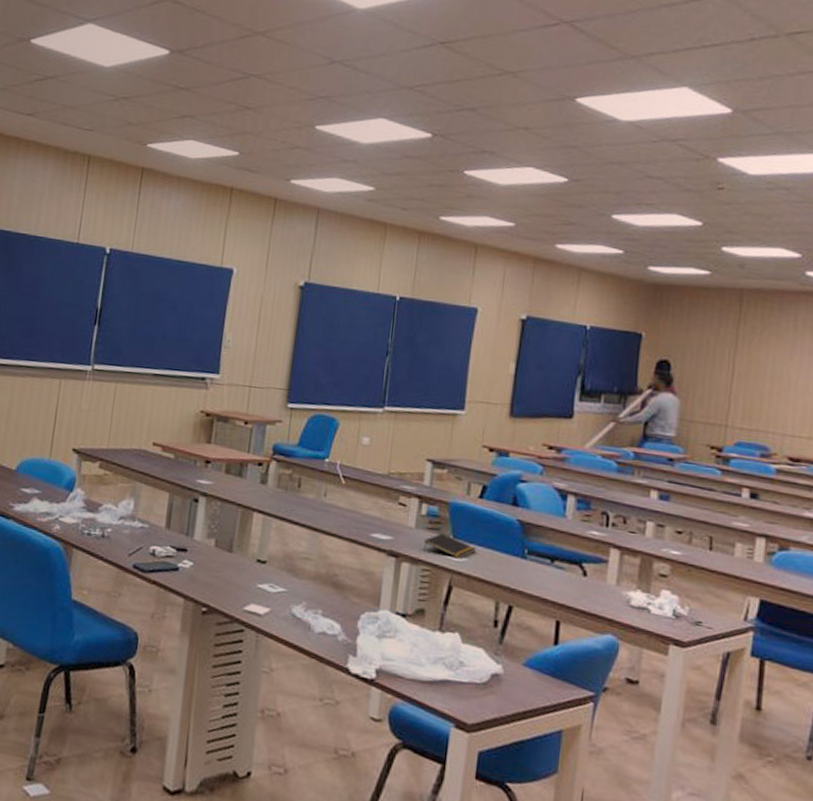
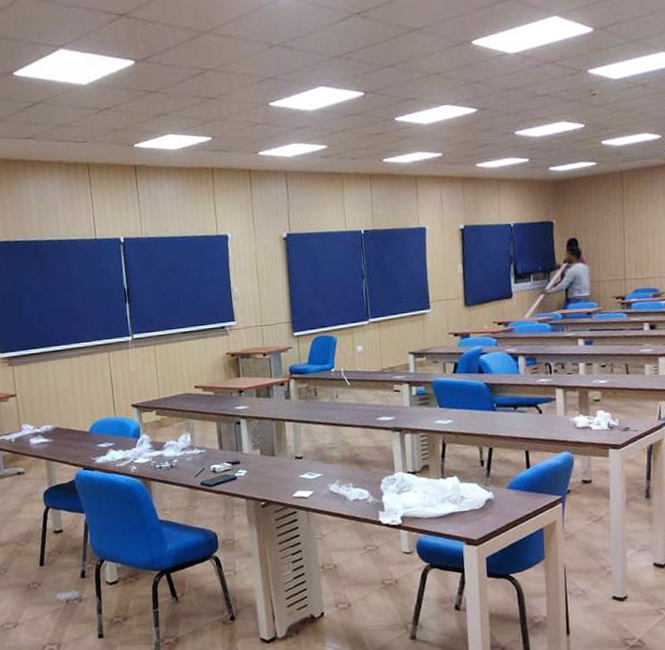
notepad: present [424,532,477,559] -> none [419,405,459,422]

